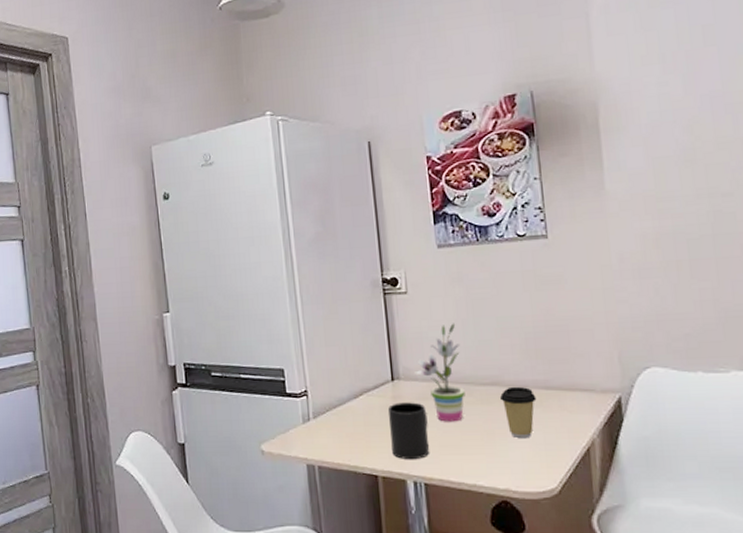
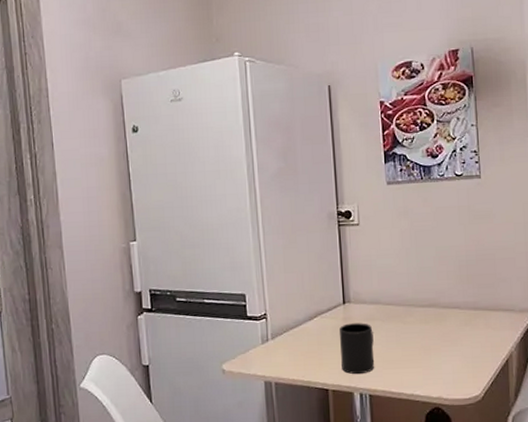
potted plant: present [415,323,465,422] -> none [364,252,407,340]
coffee cup: present [500,386,537,439] -> none [436,307,467,353]

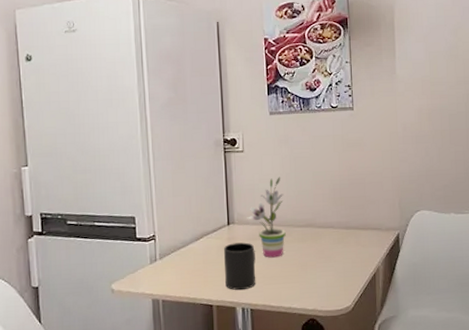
potted plant: none [364,252,407,340] -> present [247,177,286,258]

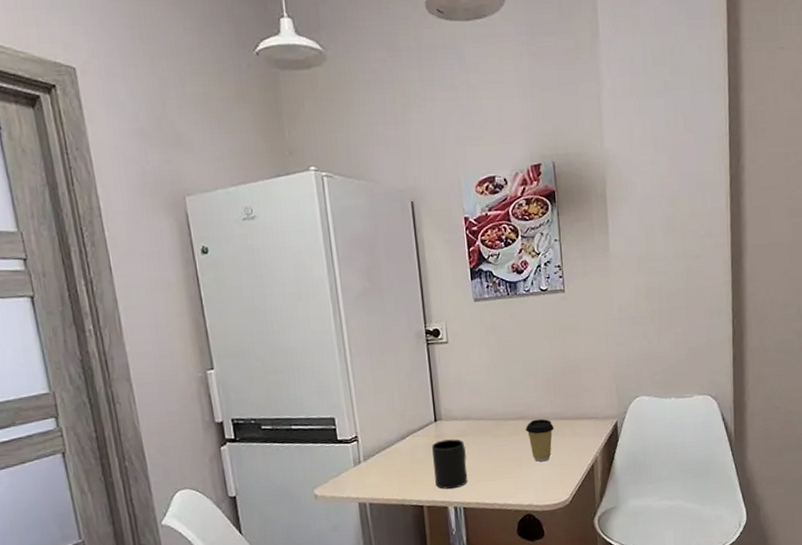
potted plant: present [247,177,286,258] -> none [455,368,497,454]
coffee cup: none [313,227,339,269] -> present [526,418,554,462]

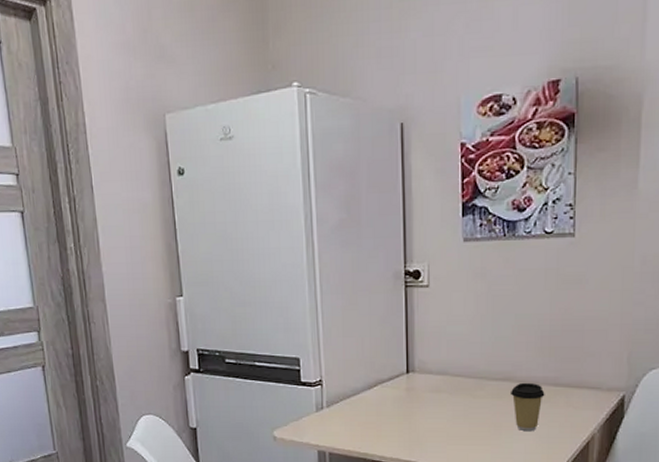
mug: present [431,439,468,489] -> none [400,394,438,449]

